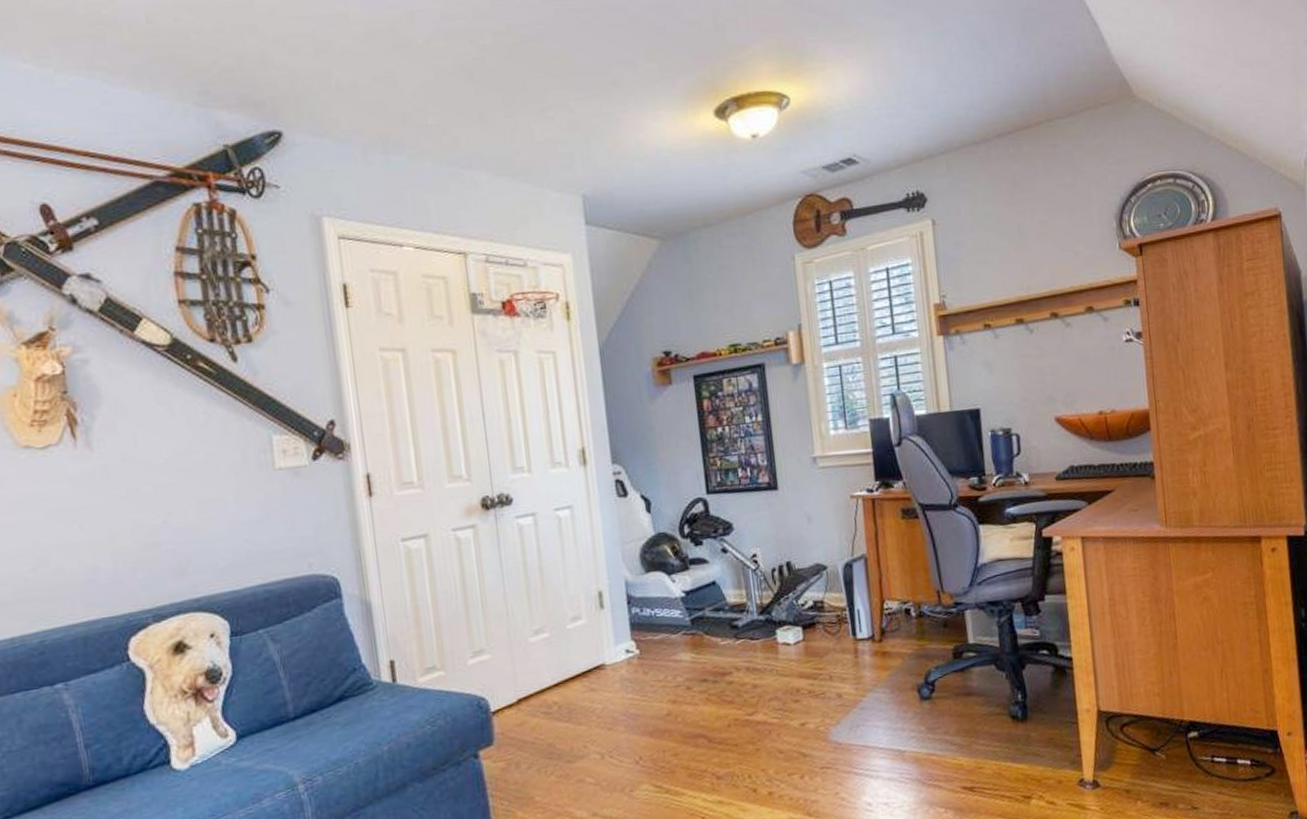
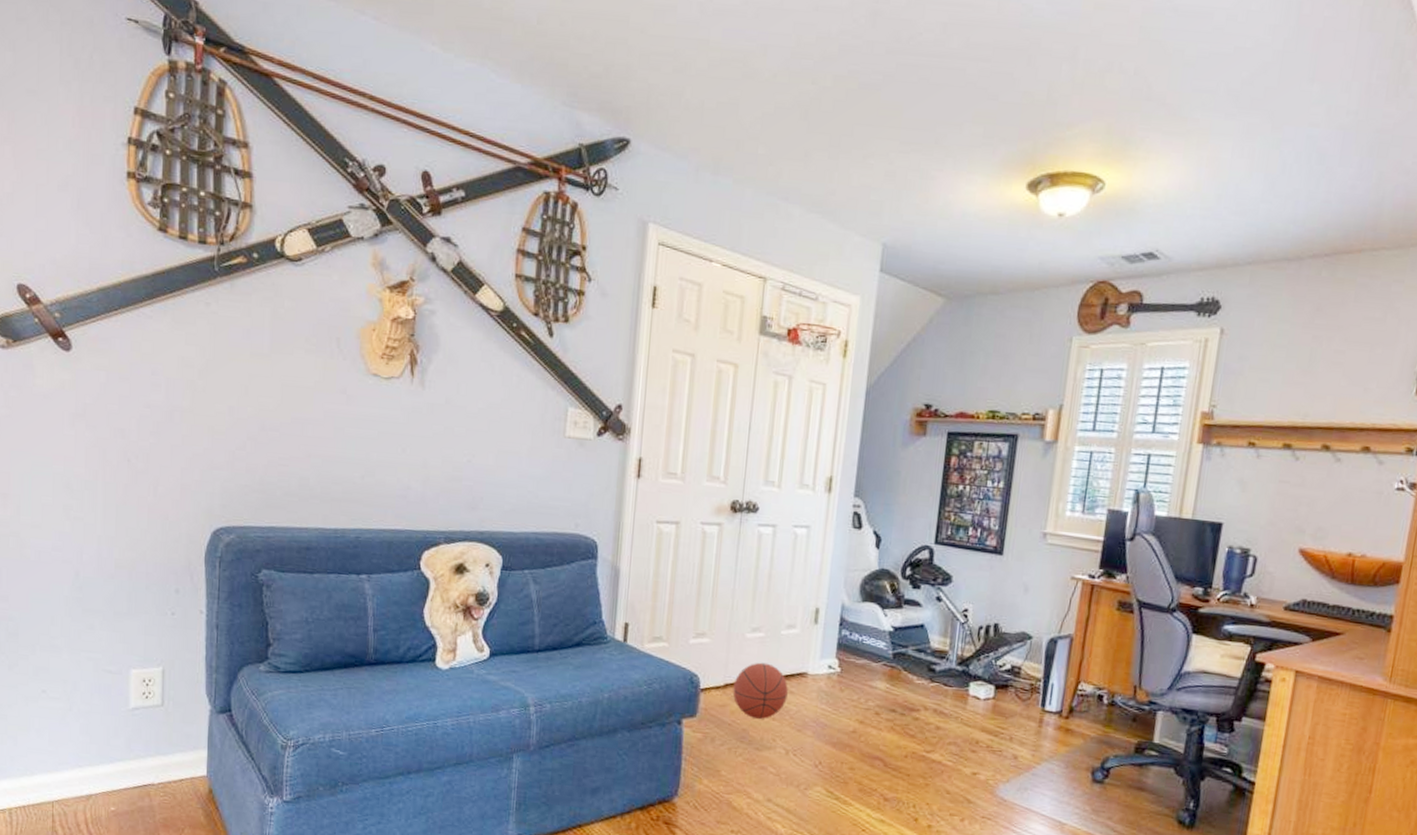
basketball: none [527,664,590,729] -> present [732,662,788,719]

